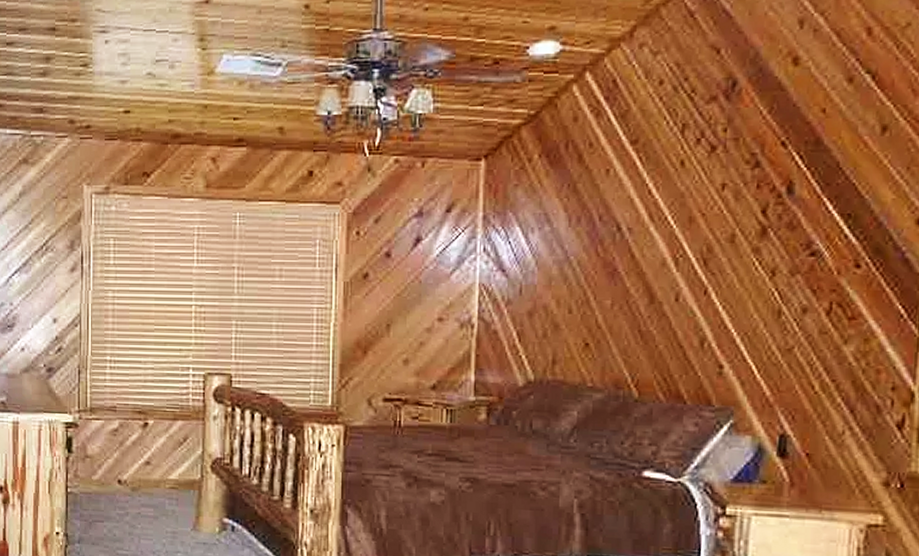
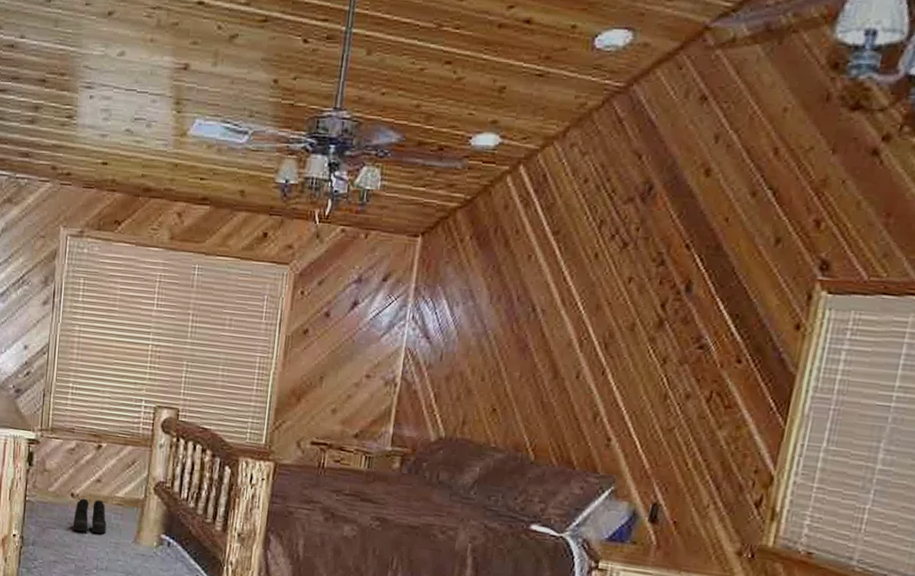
boots: none [122,485,161,523] -> present [72,498,107,534]

